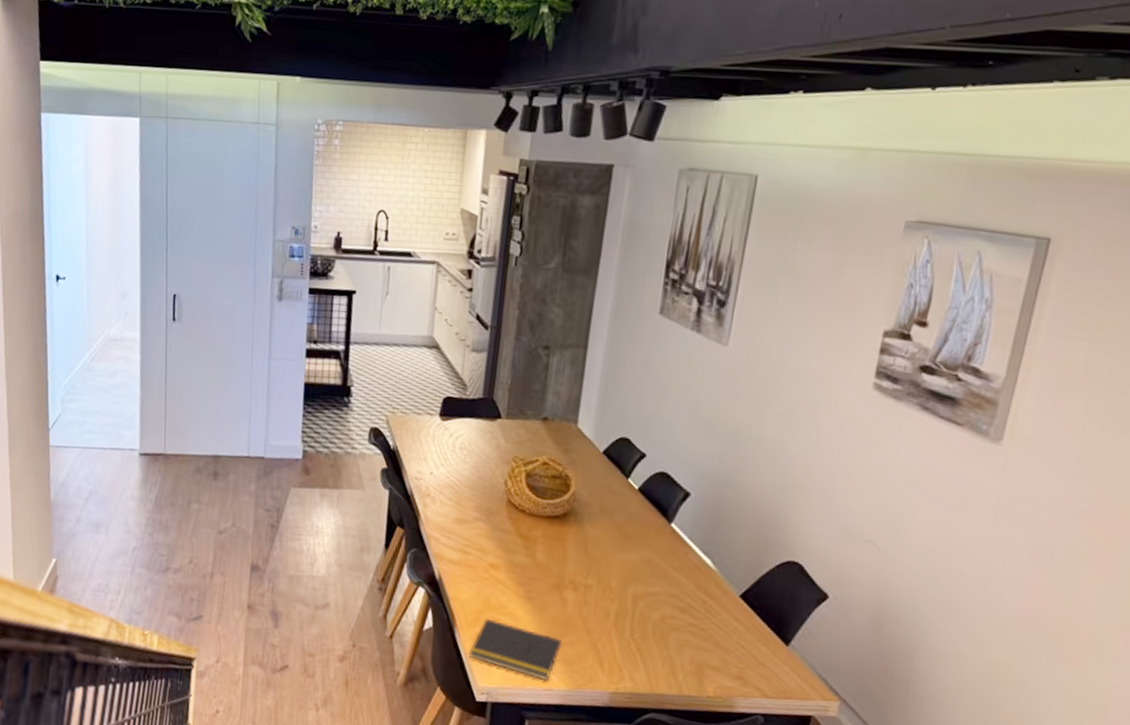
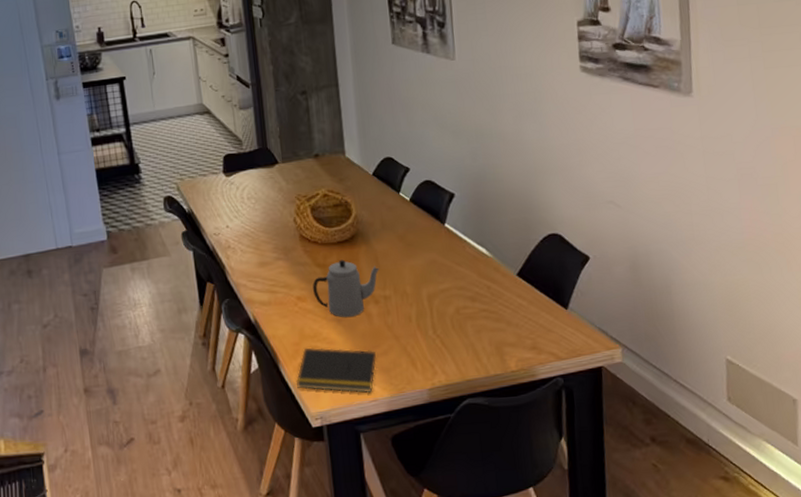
teapot: none [508,535,587,598] -> present [312,259,379,318]

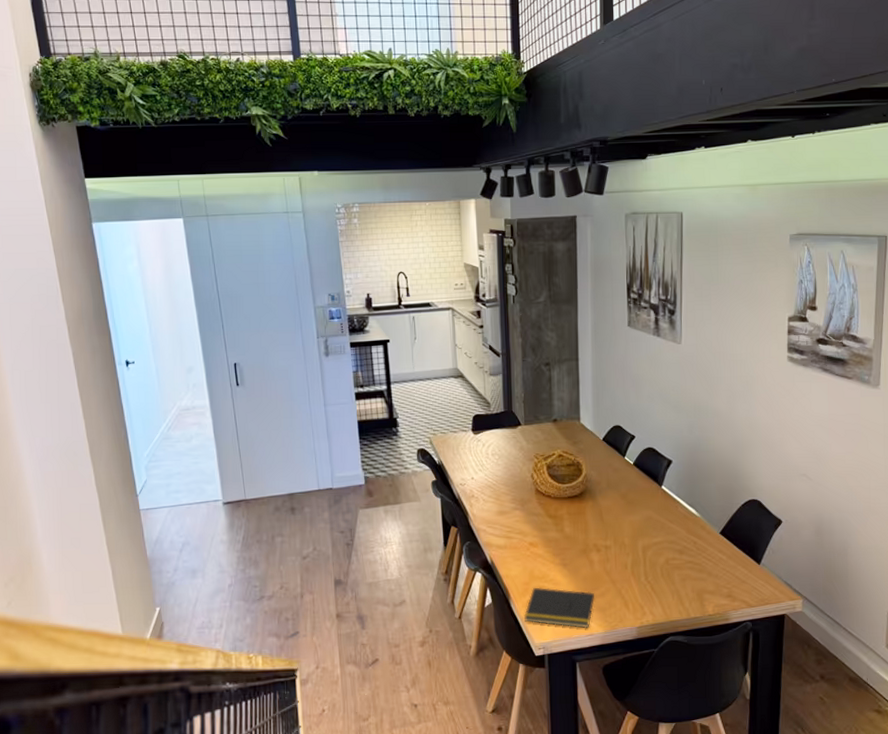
teapot: present [312,259,379,318] -> none [544,512,603,563]

